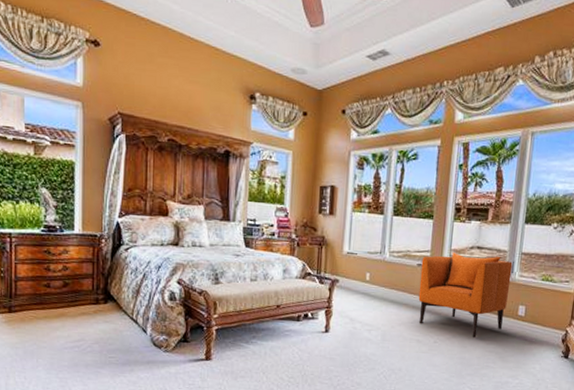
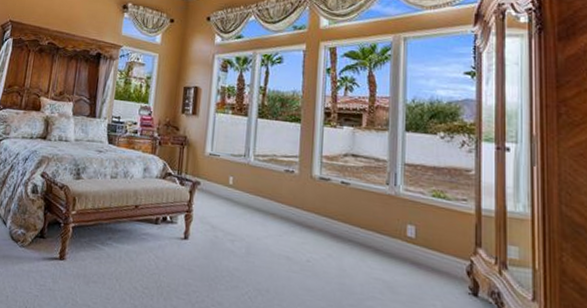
armchair: present [418,252,513,337] -> none [287,159,395,260]

